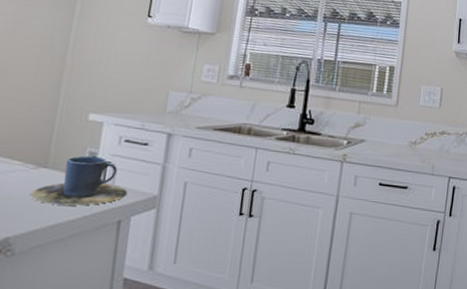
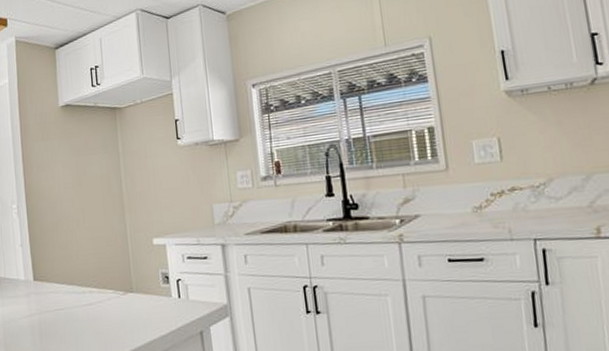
cup: present [30,155,128,206] -> none [127,276,202,324]

